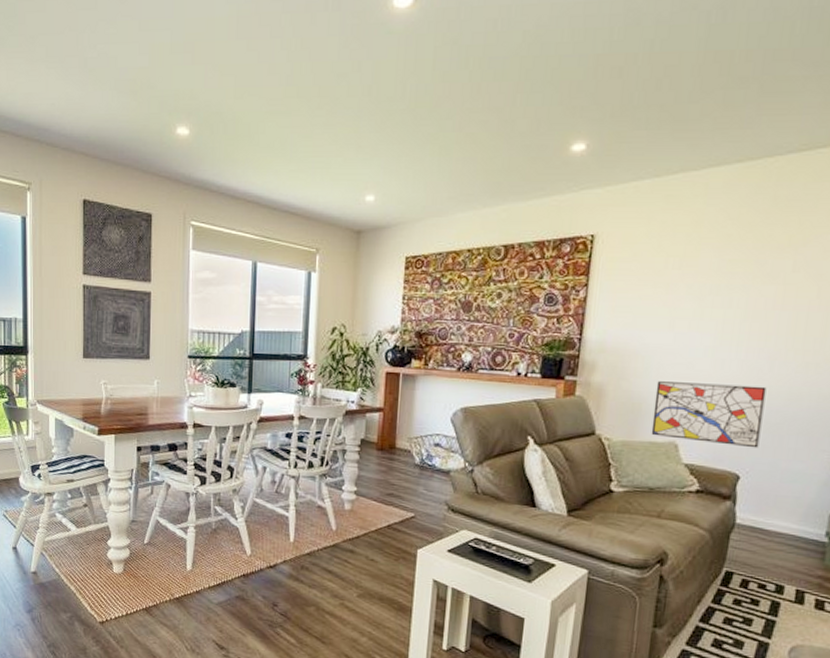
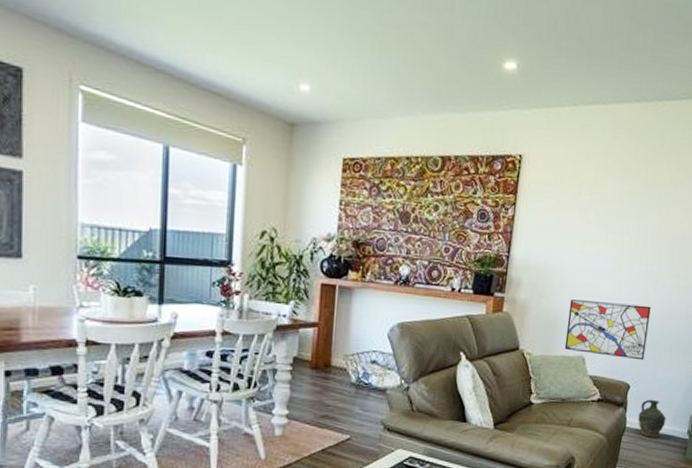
ceramic jug: none [752,492,793,538] -> present [638,399,666,438]

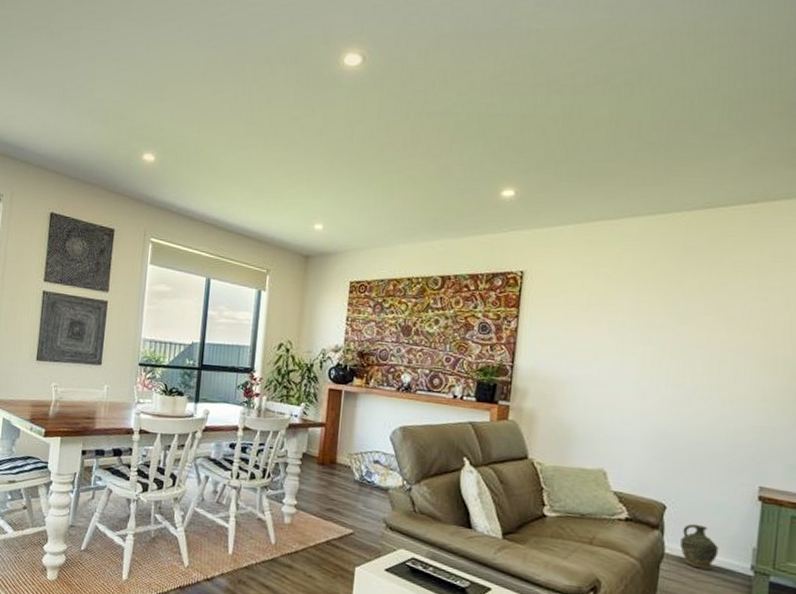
wall art: present [564,299,651,361] -> none [580,410,687,479]

